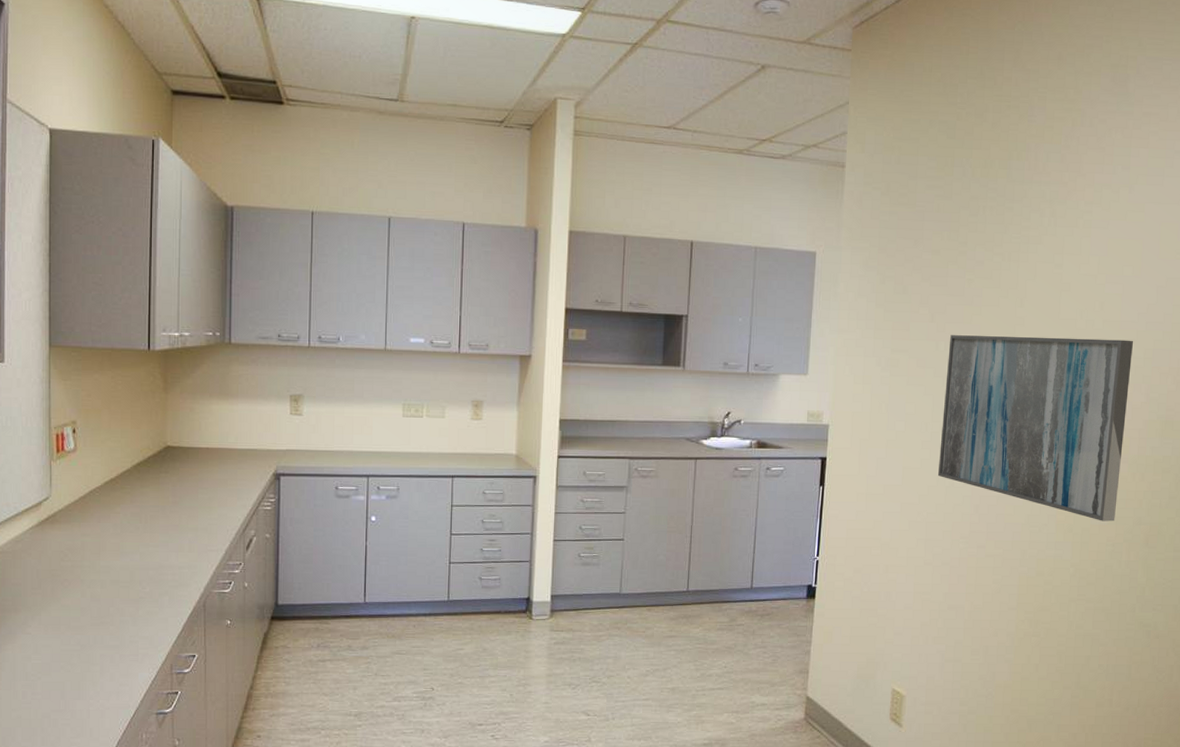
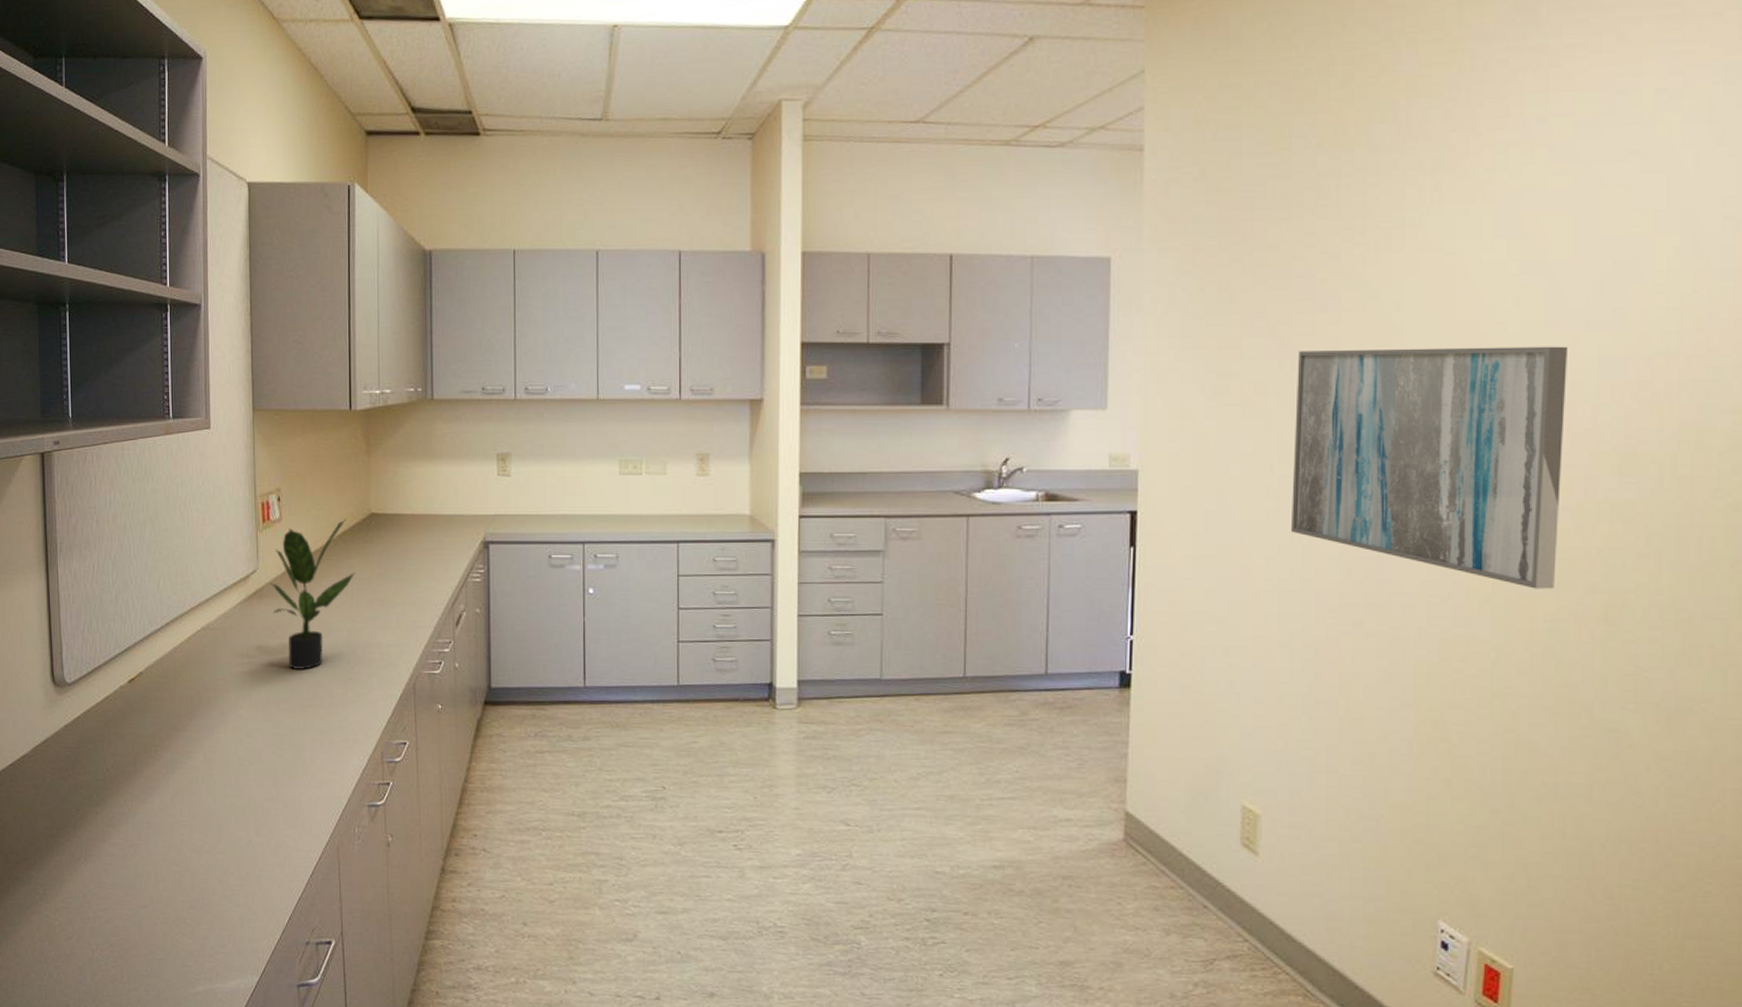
potted plant: none [64,451,150,591] -> present [271,519,355,671]

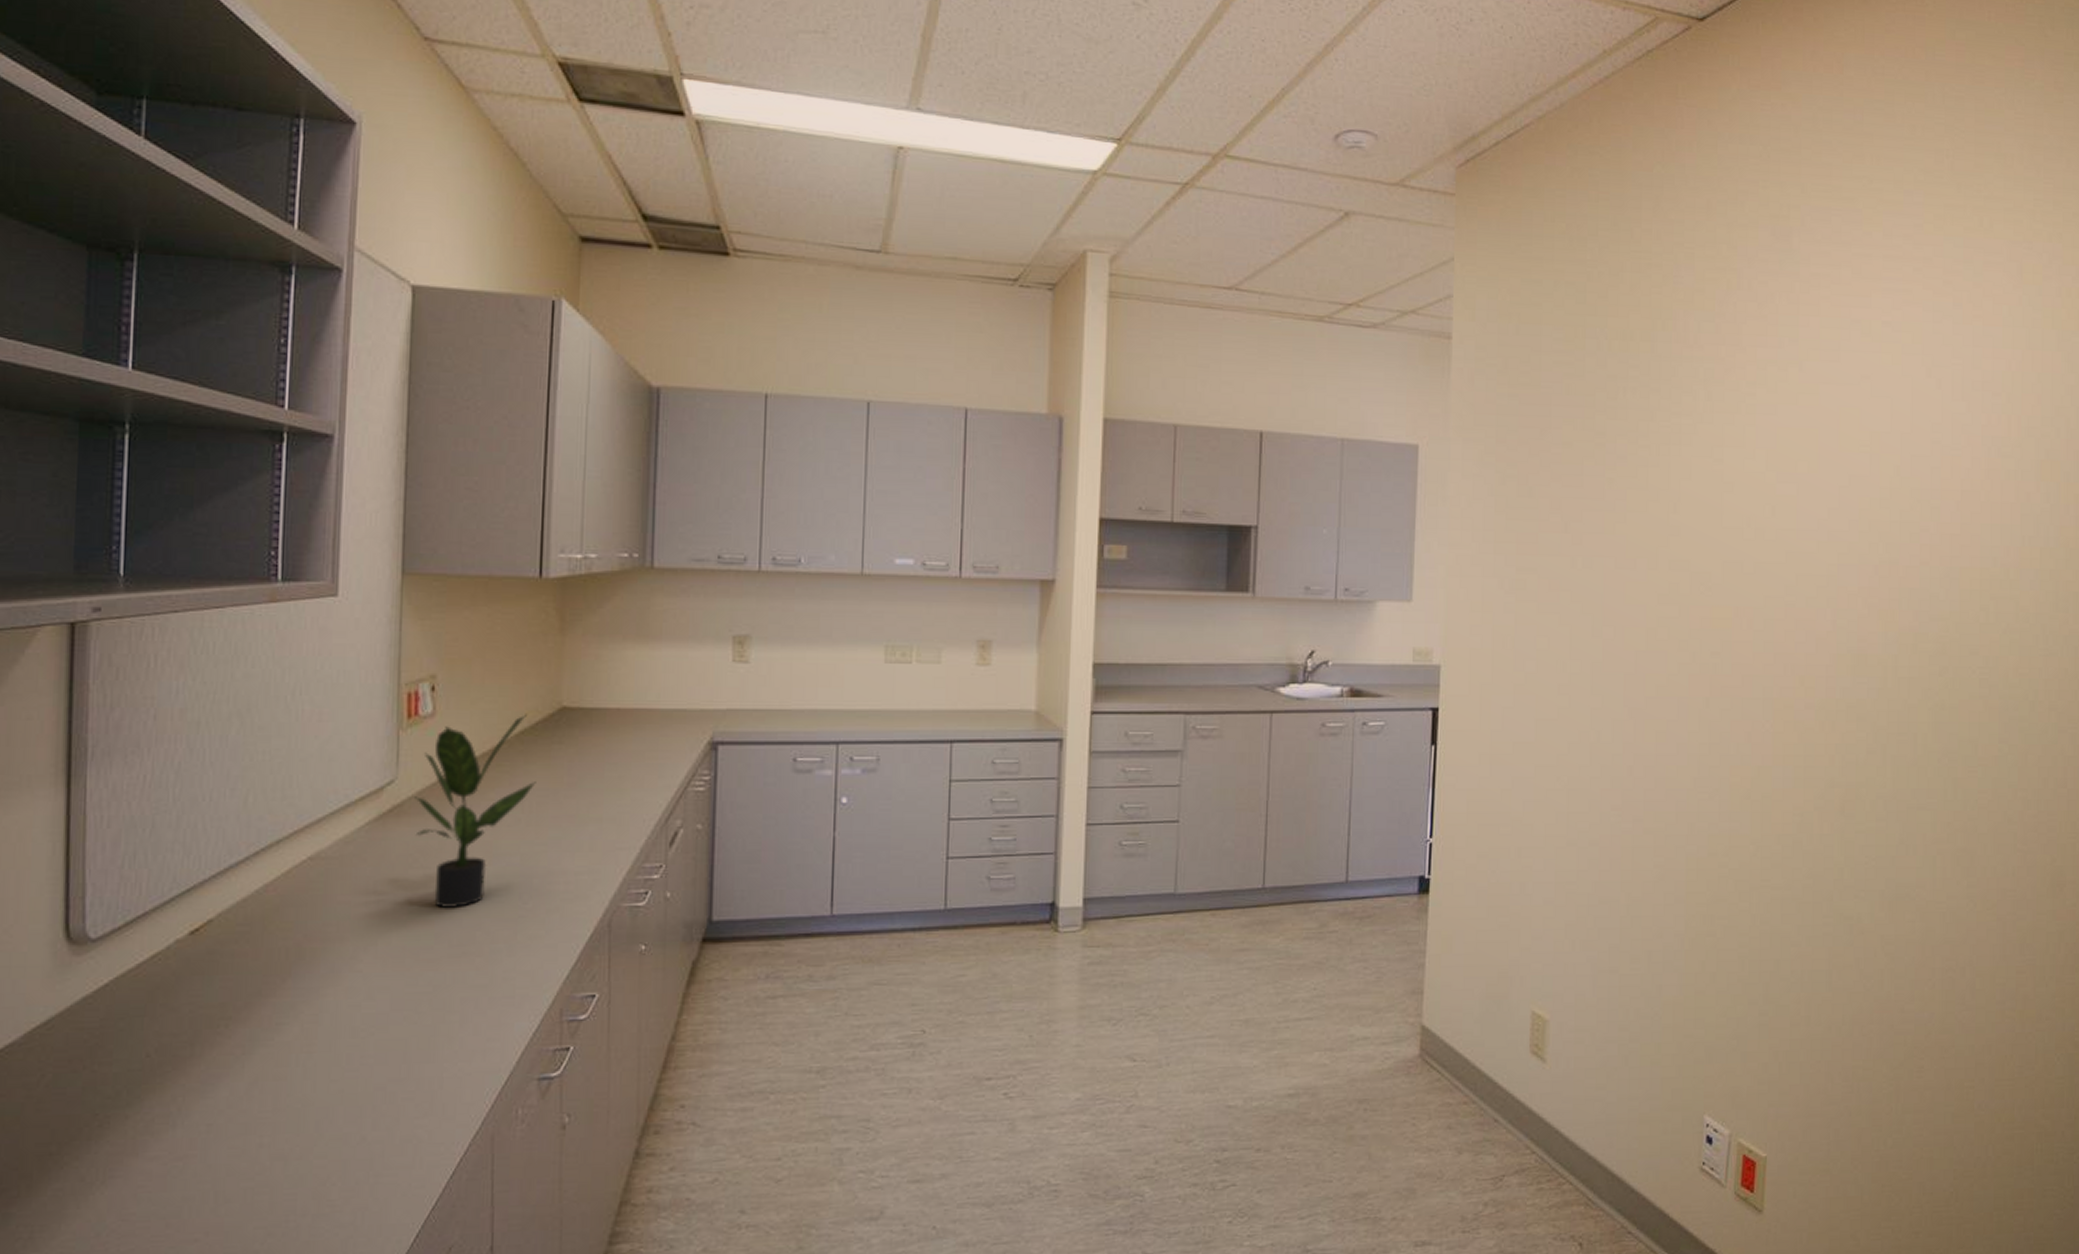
wall art: present [1290,346,1569,589] -> none [1579,549,1814,784]

